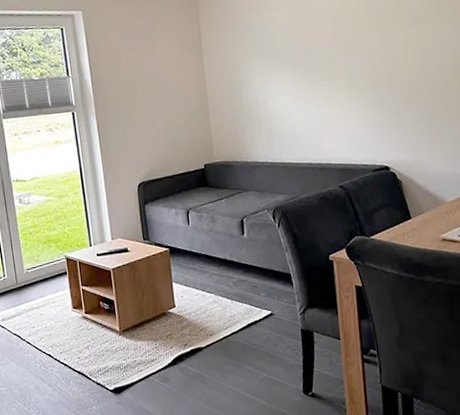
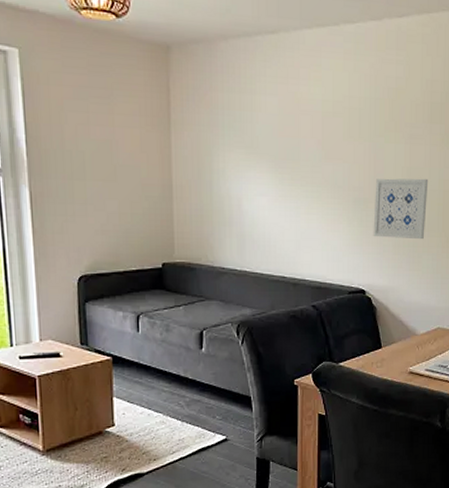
wall art: none [389,55,443,117] -> present [373,178,429,240]

